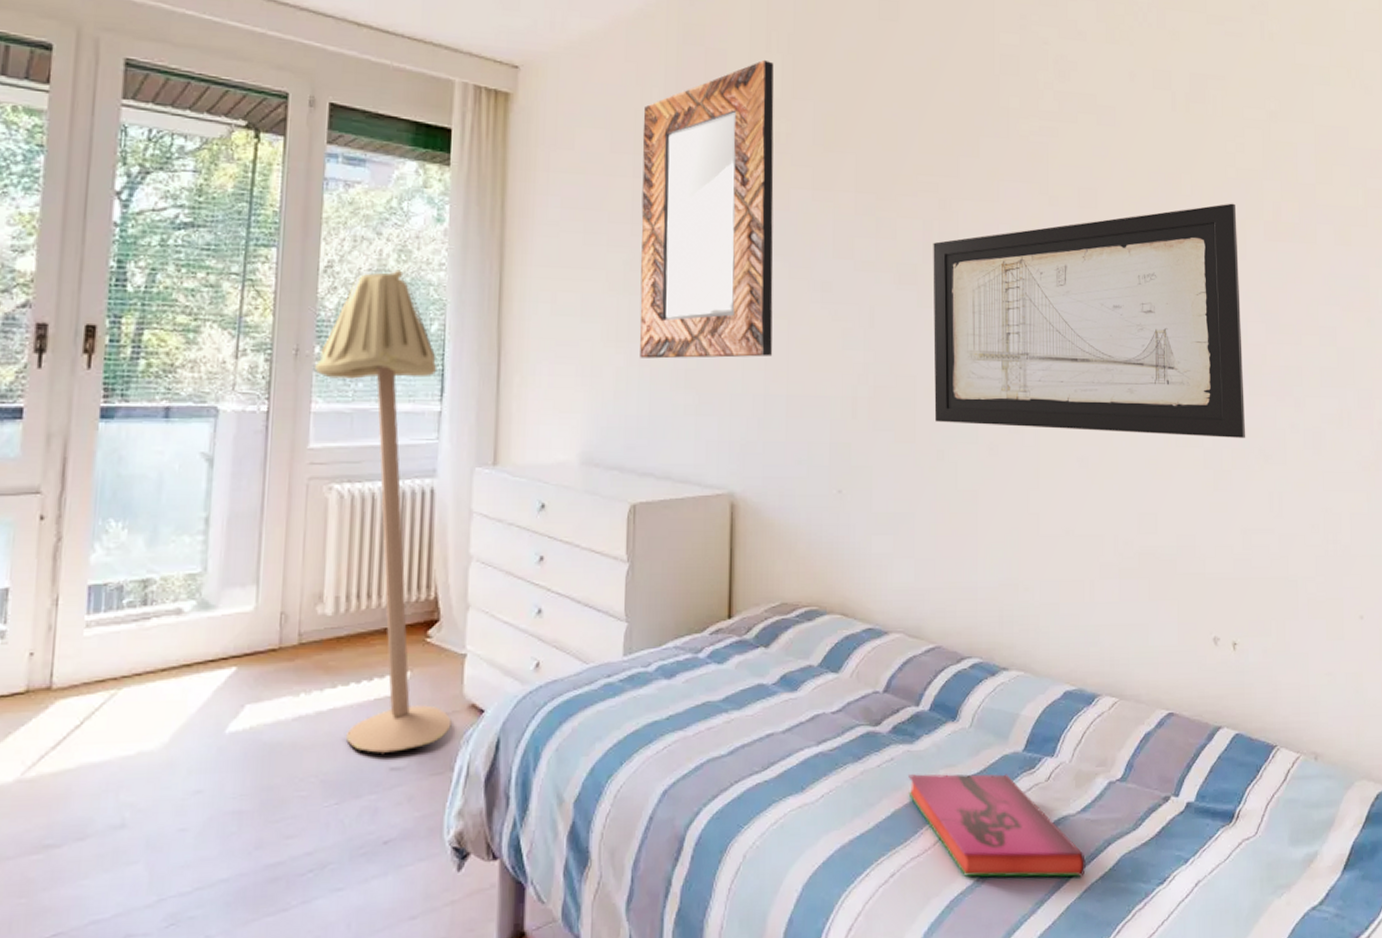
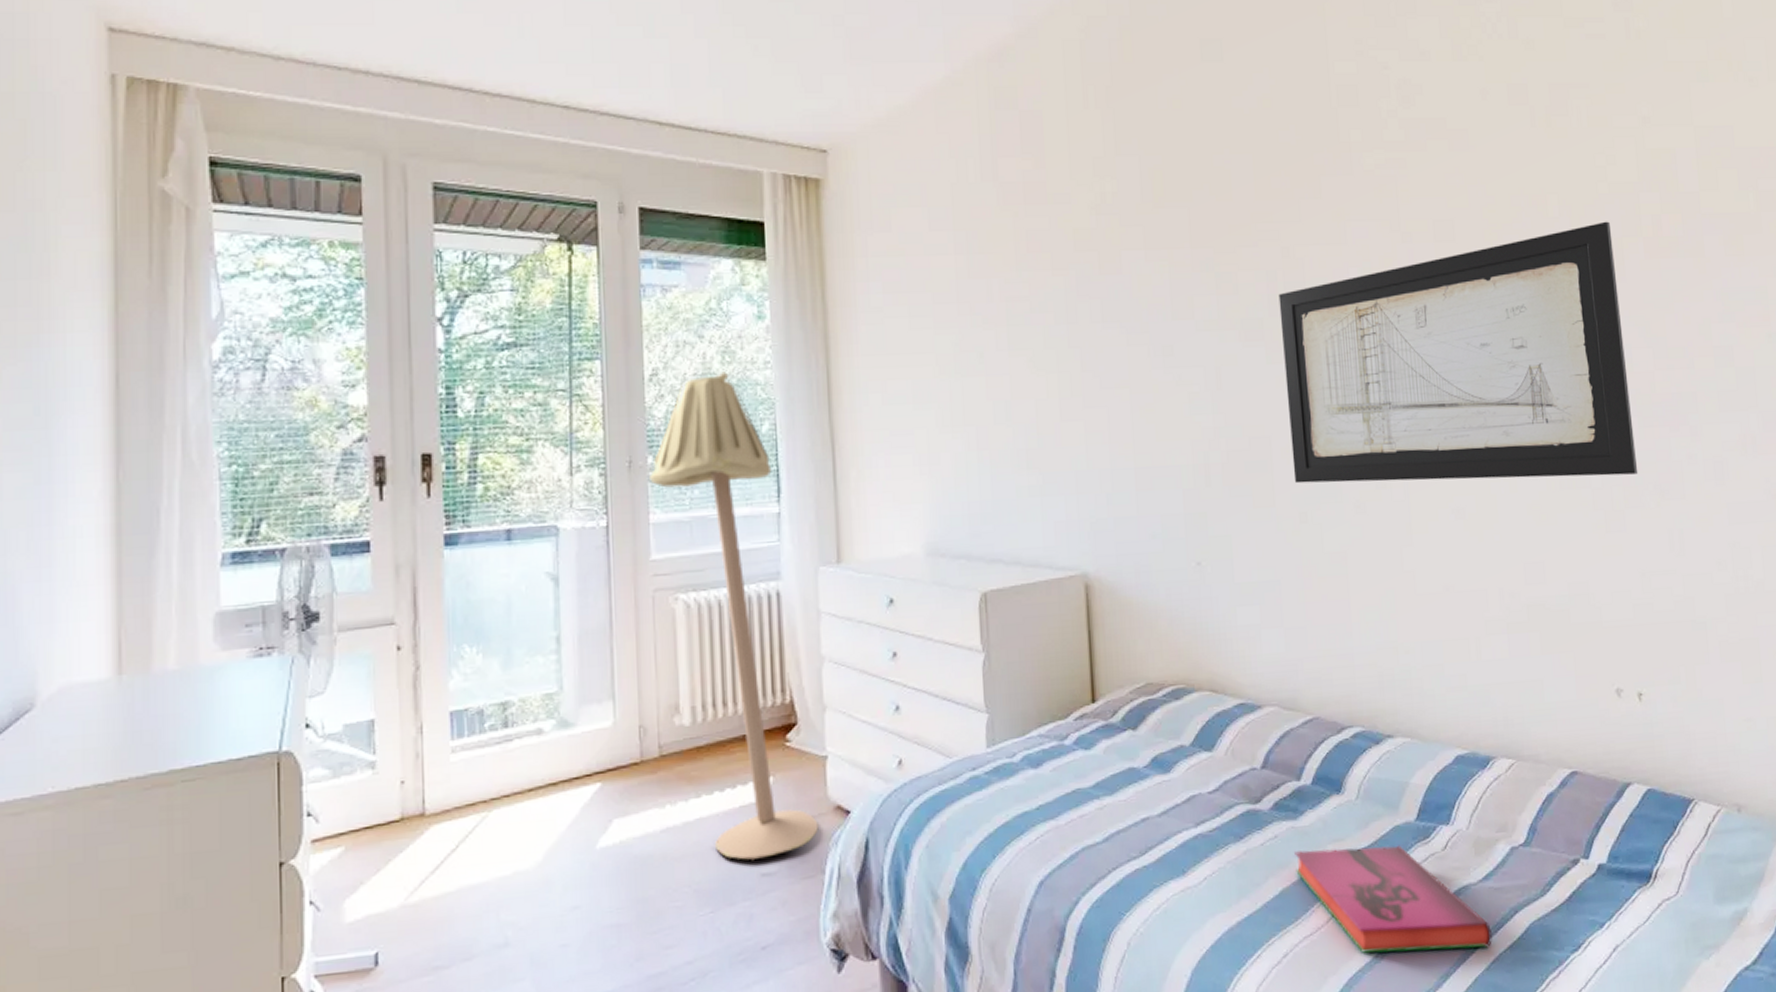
home mirror: present [640,59,774,359] -> none [960,117,1117,442]

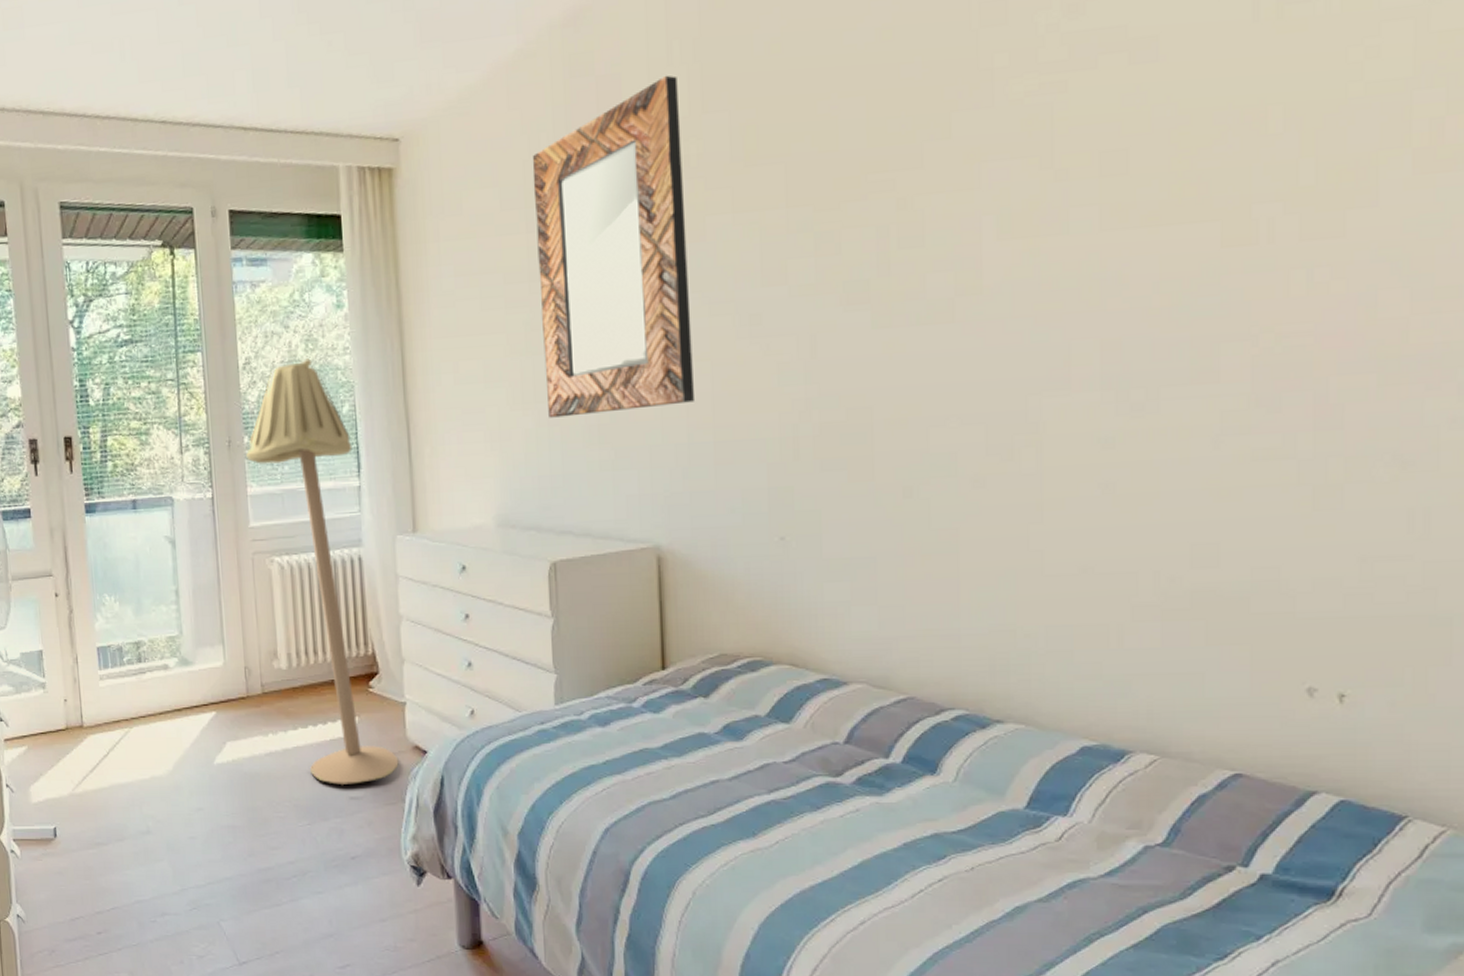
home mirror: none [960,117,1117,442] -> present [532,75,696,418]
wall art: present [1278,221,1638,484] -> none [890,132,1370,457]
hardback book: present [1294,845,1492,953] -> none [878,826,1112,943]

